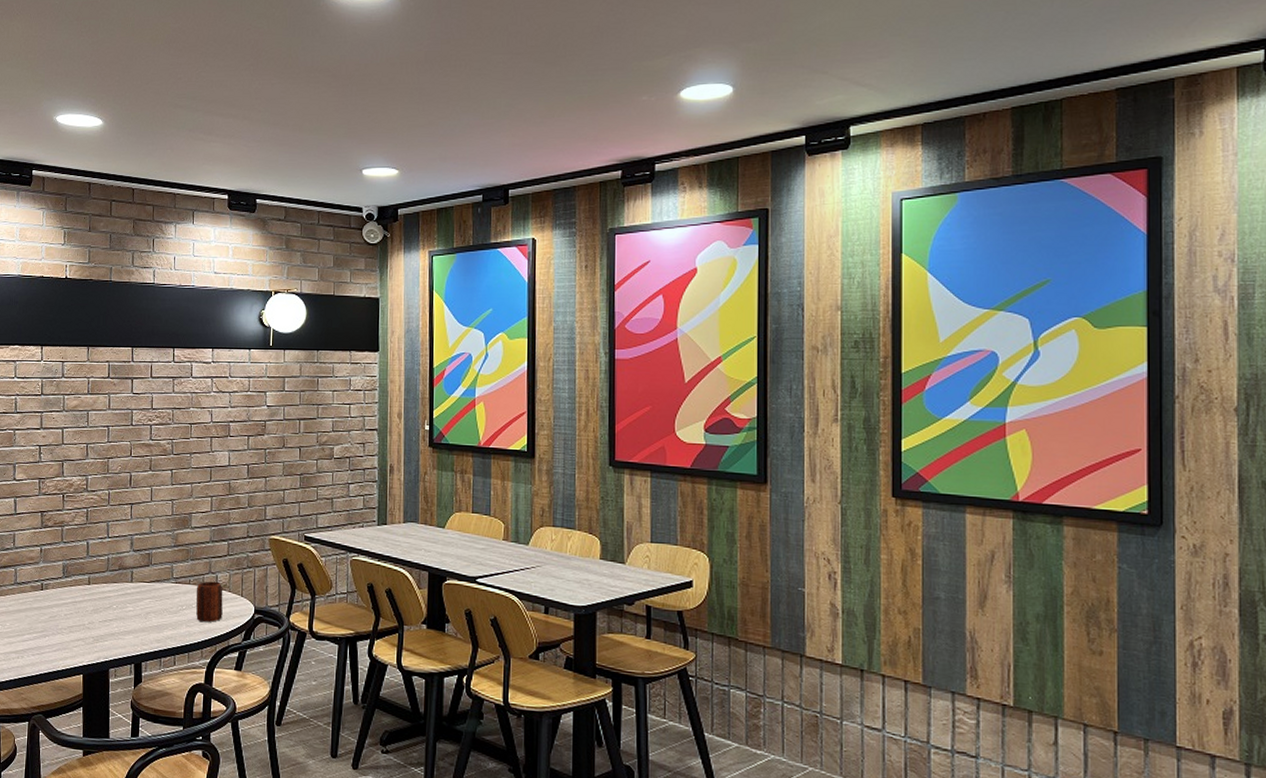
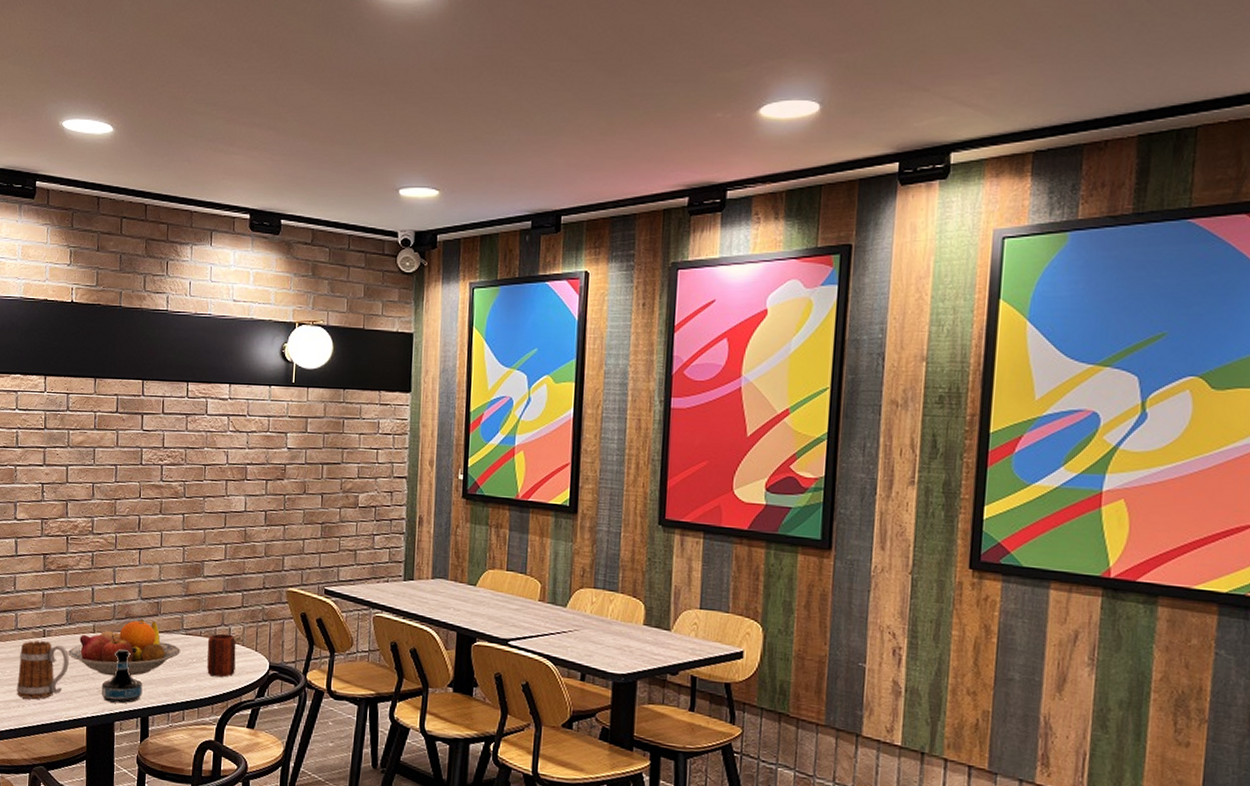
mug: none [16,594,66,651] -> present [16,640,69,700]
fruit bowl: none [65,569,171,625] -> present [68,618,180,676]
tequila bottle: none [96,598,136,651] -> present [101,648,143,704]

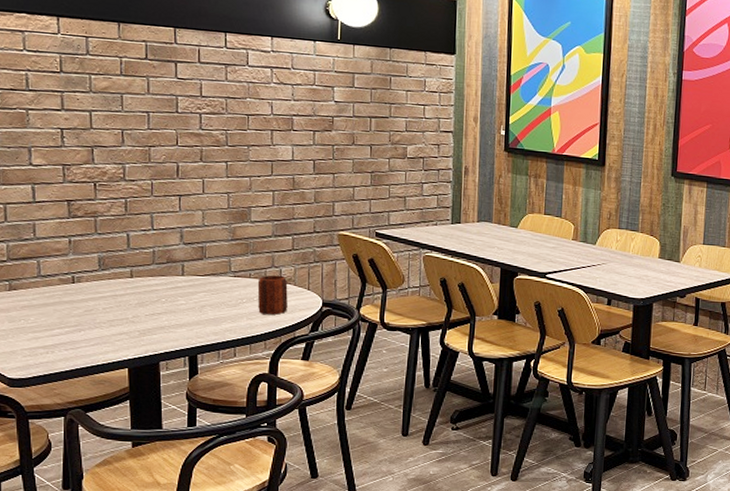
mug: present [16,640,69,700] -> none [43,287,104,345]
fruit bowl: present [68,618,180,676] -> none [103,263,229,319]
tequila bottle: present [101,648,143,704] -> none [143,292,189,344]

